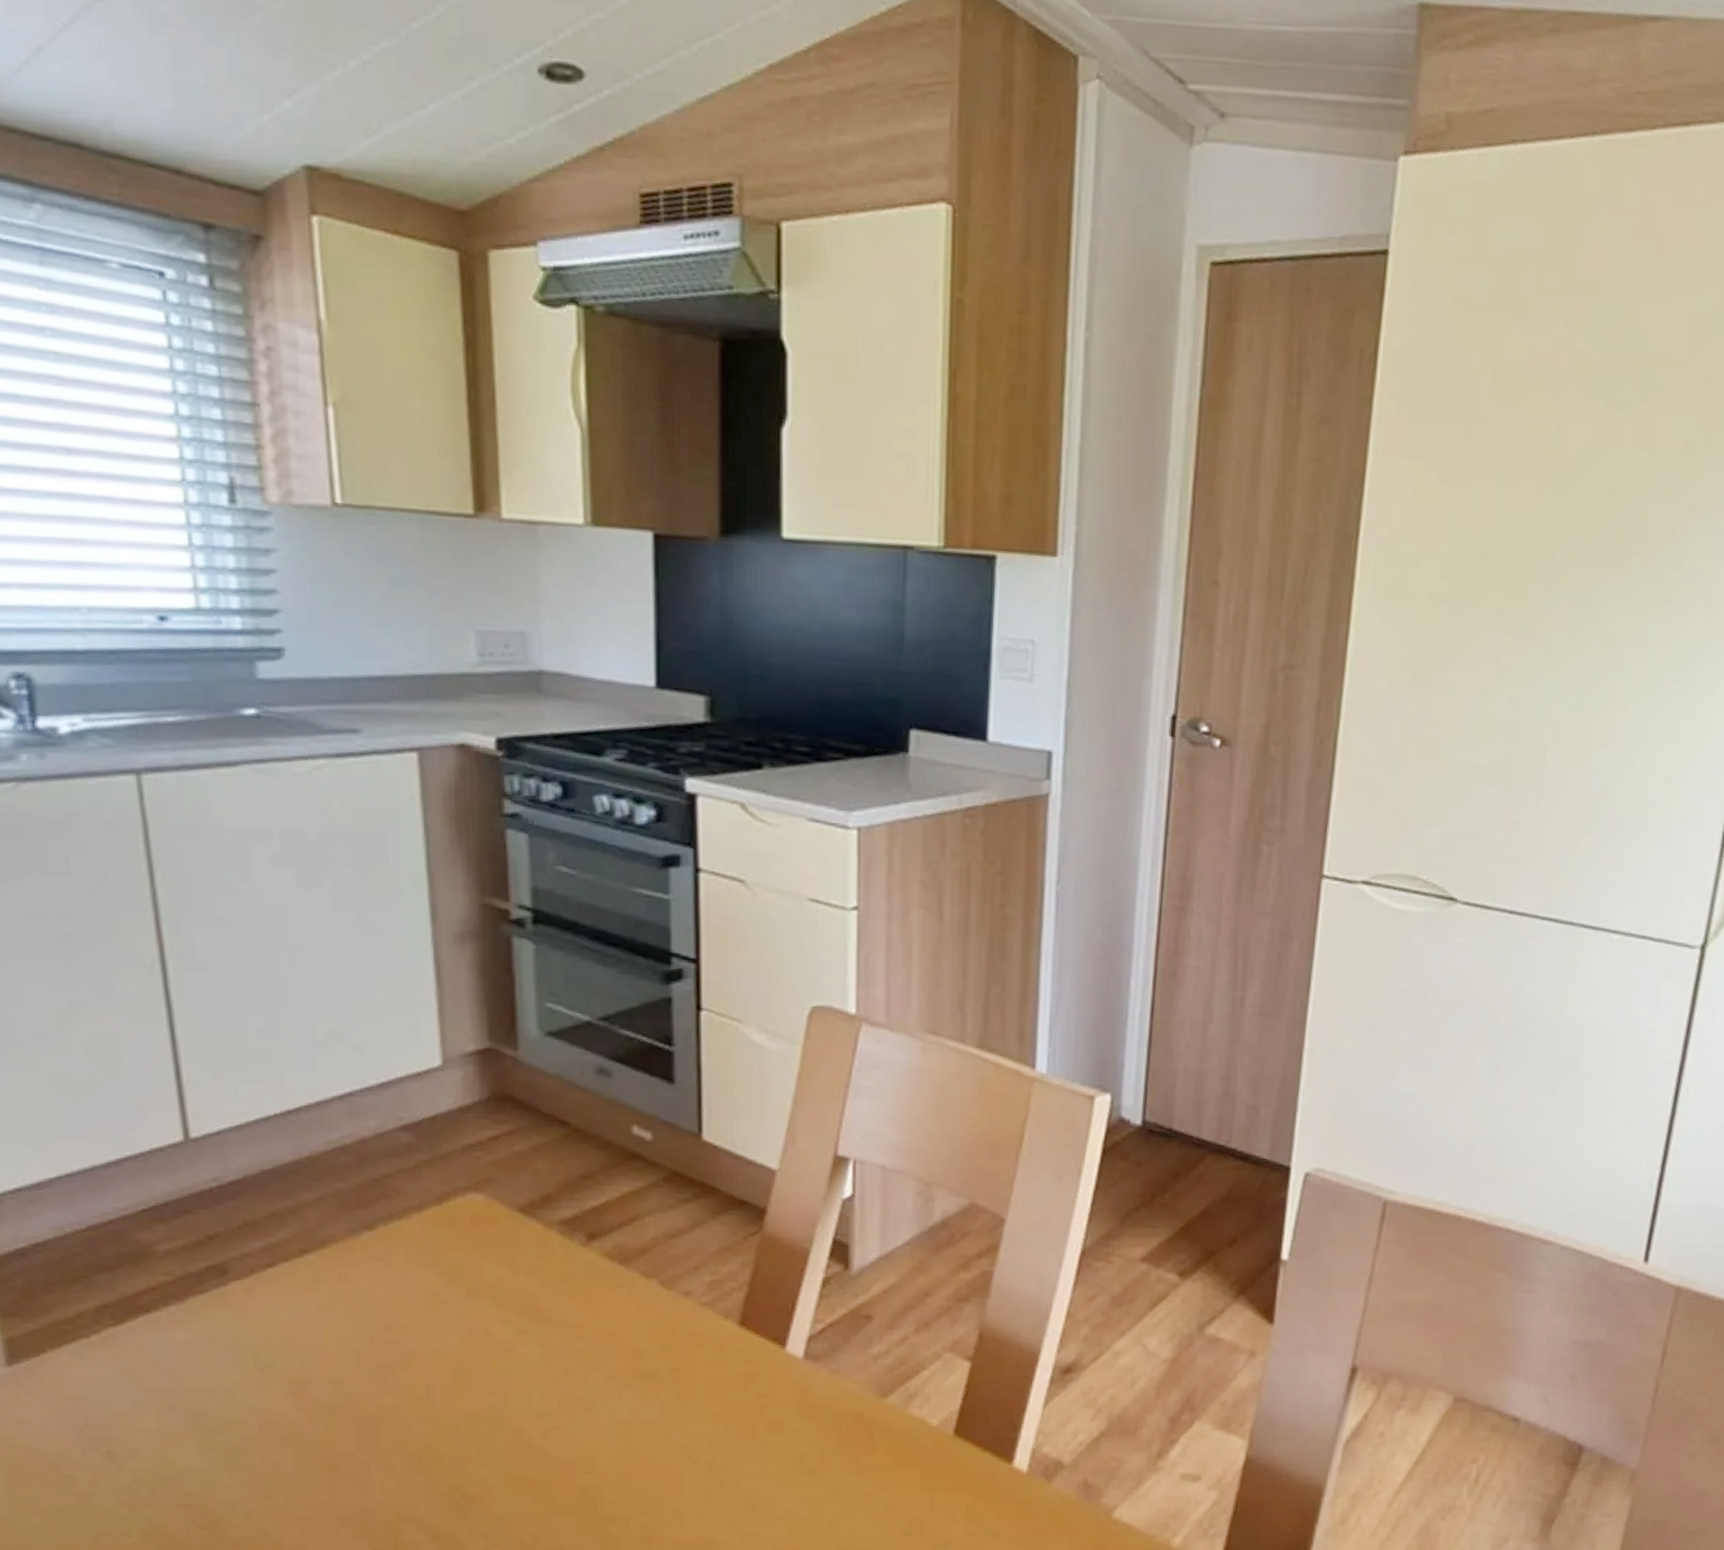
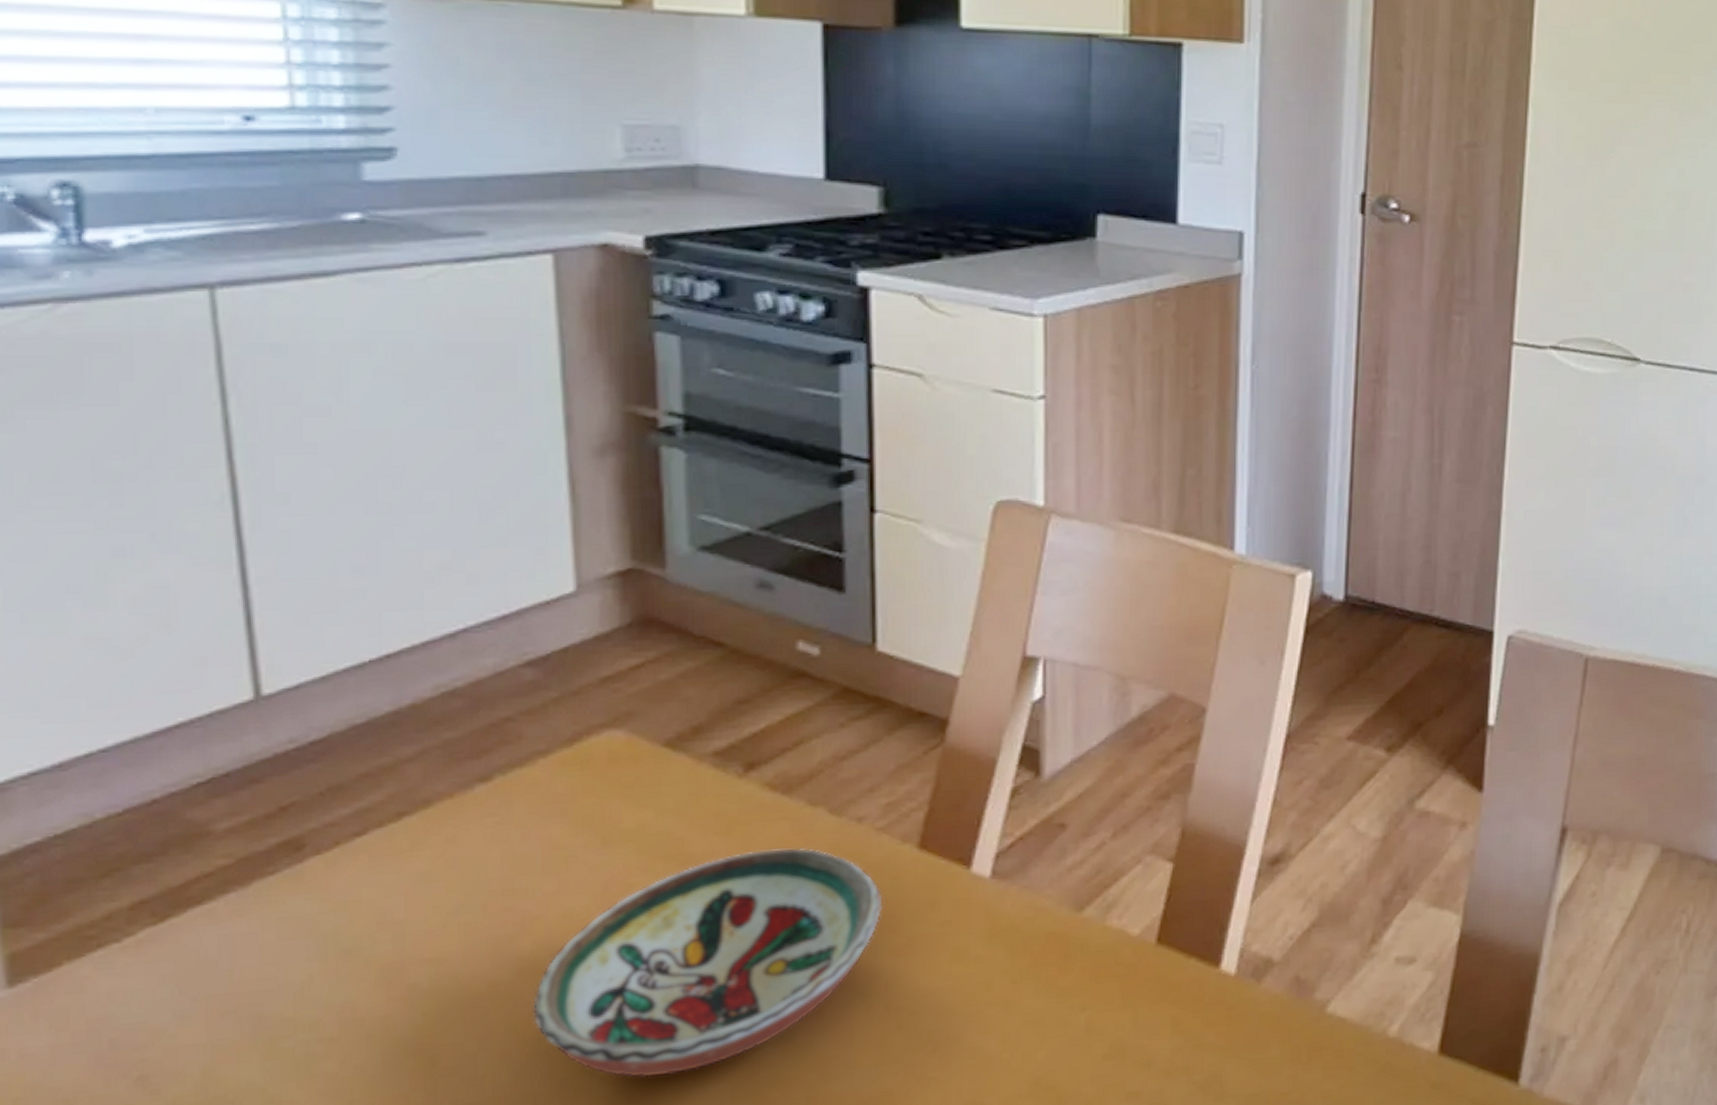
decorative bowl: none [413,1313,707,1502] -> present [533,847,883,1078]

